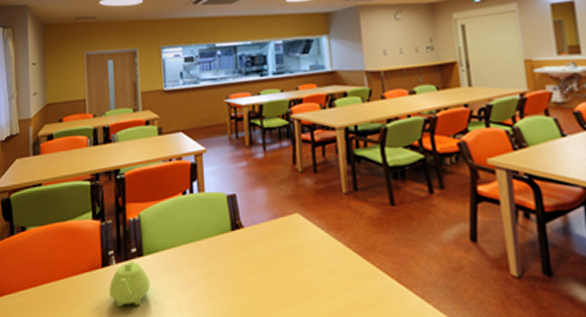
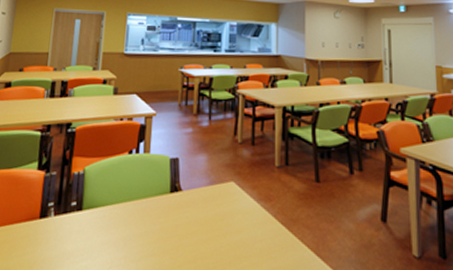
teapot: present [109,261,151,307] -> none [43,214,86,261]

